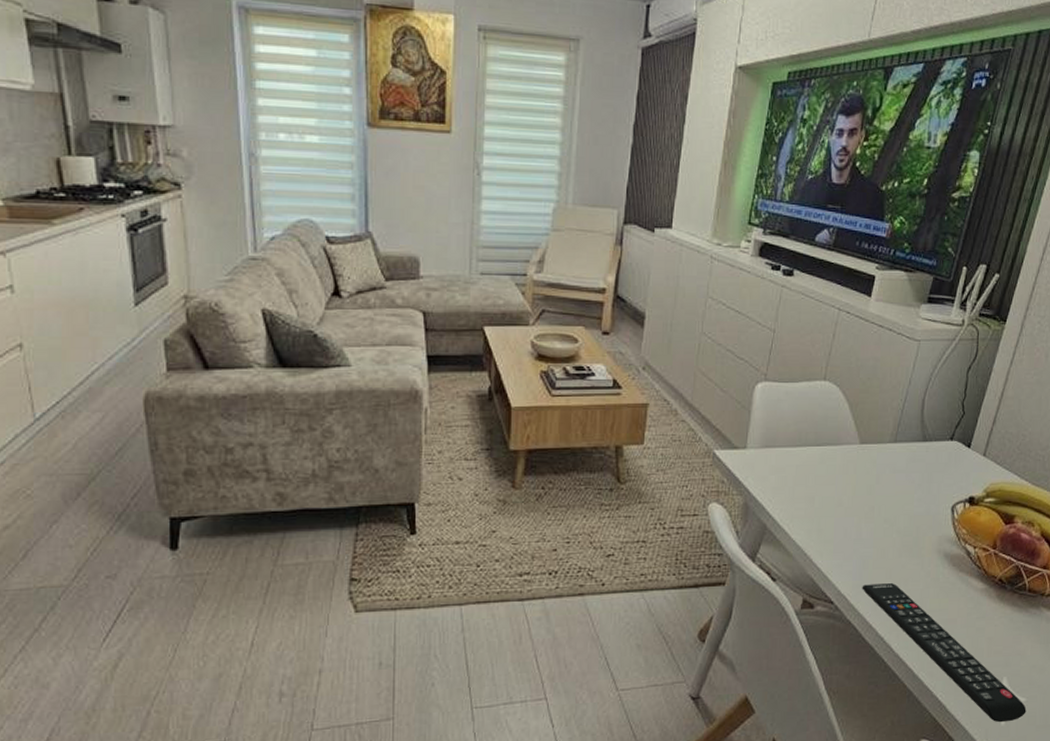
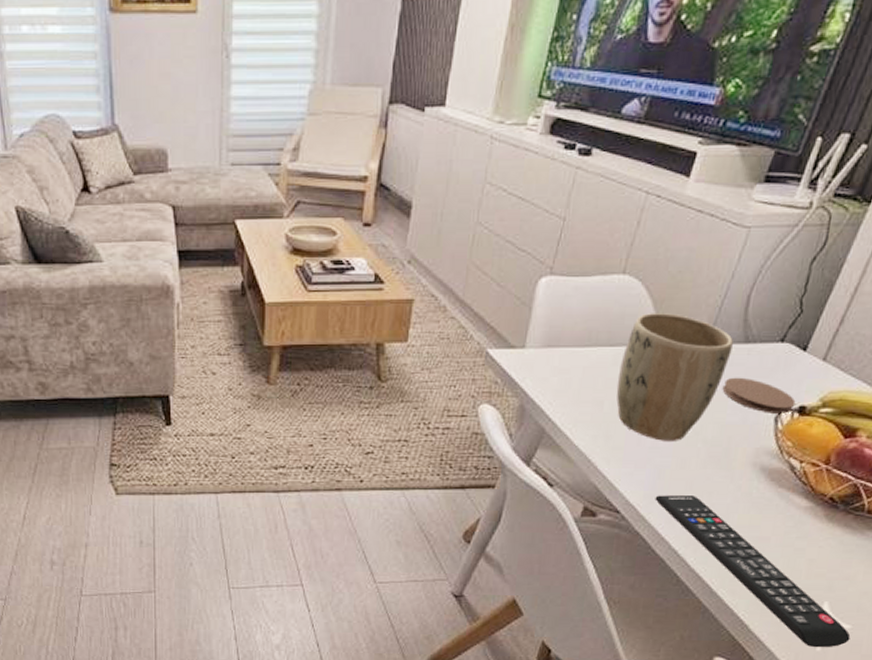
plant pot: none [824,415,914,533] -> present [616,313,733,441]
coaster: none [909,472,966,504] -> present [722,377,796,414]

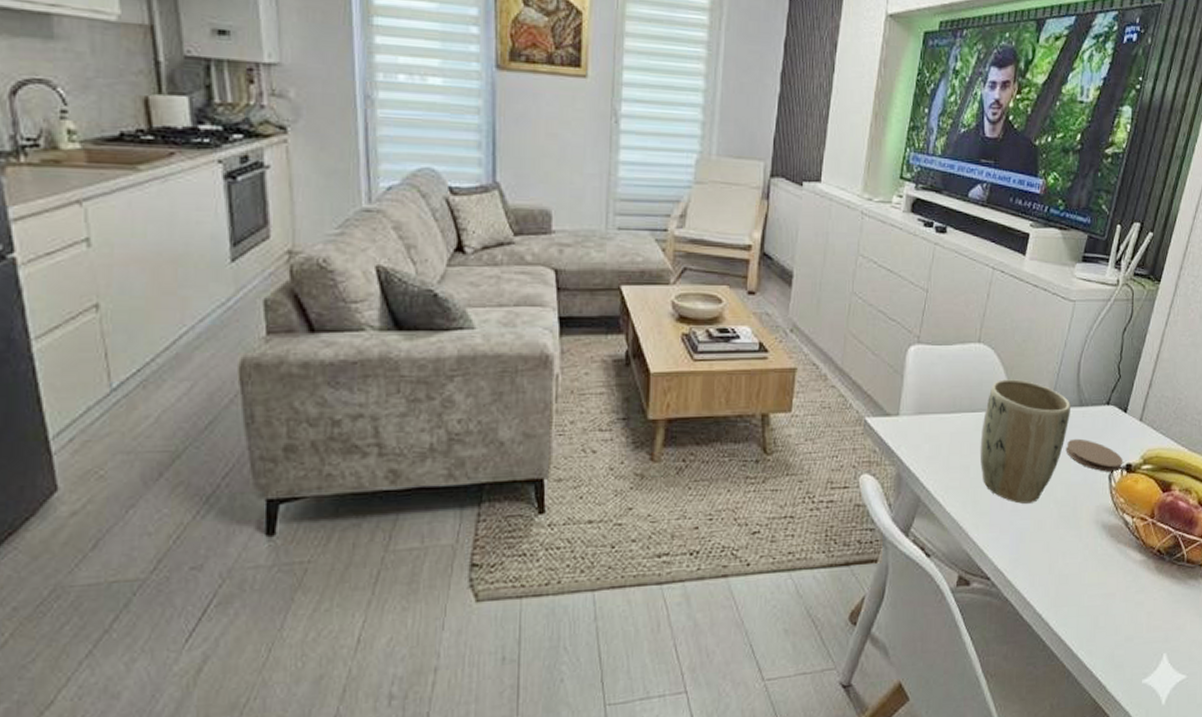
remote control: present [655,494,851,648] -> none [1019,555,1187,702]

